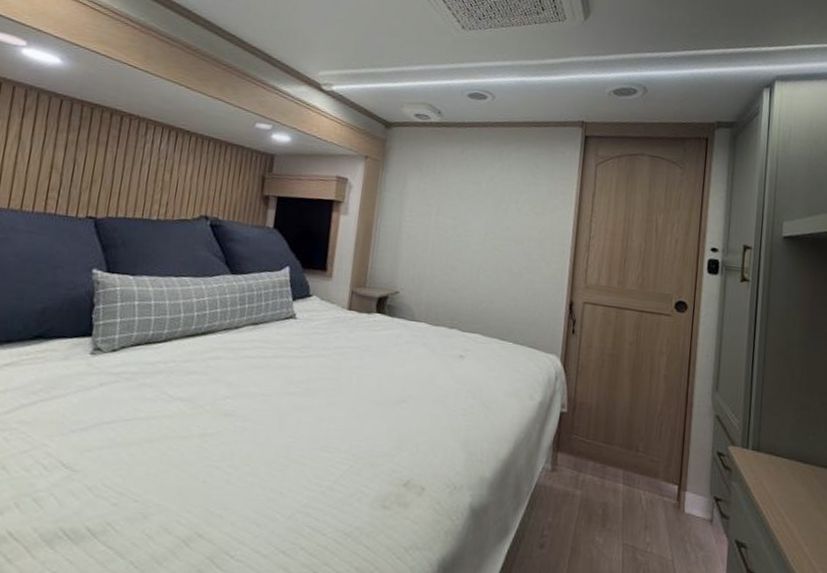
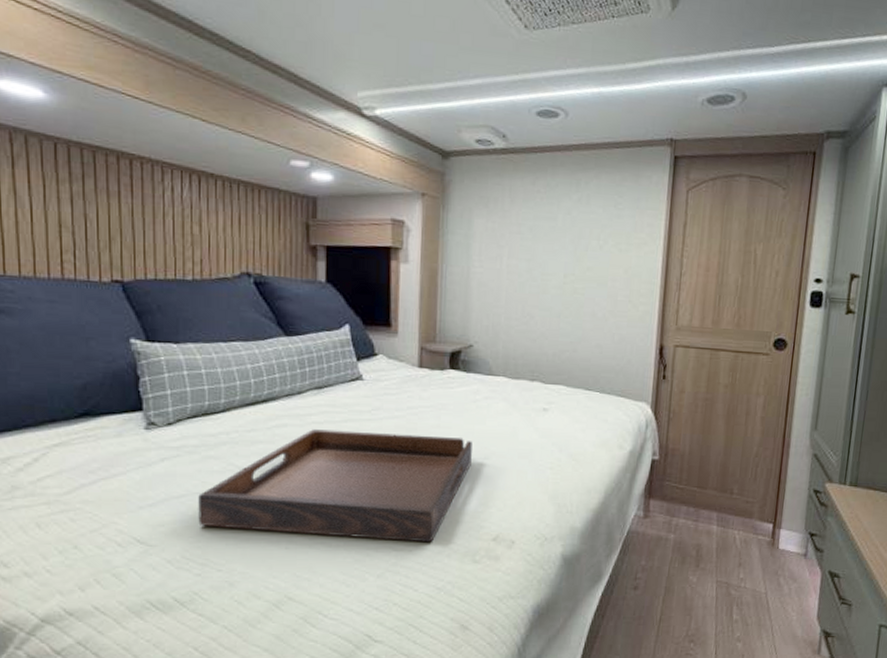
serving tray: none [124,363,392,485] -> present [198,429,472,543]

